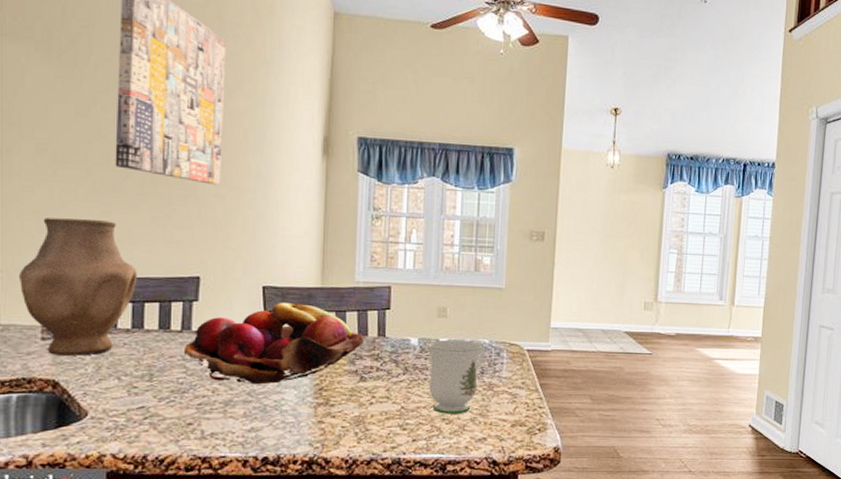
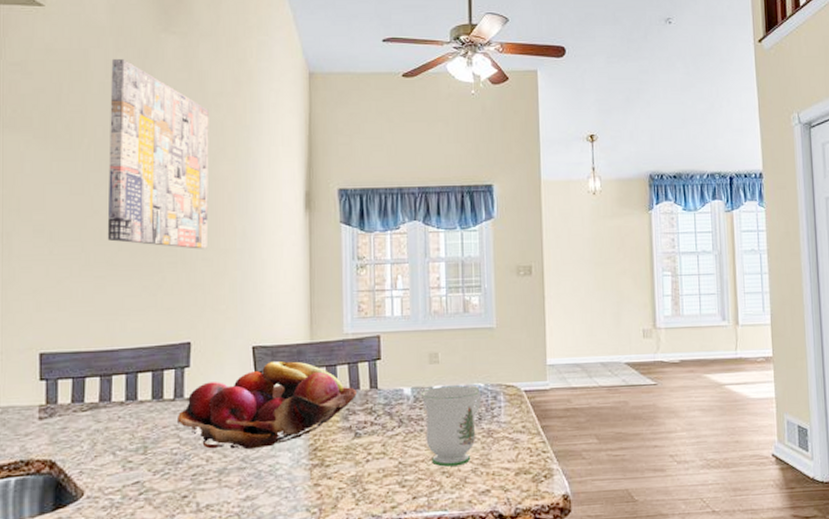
vase: present [18,217,138,356] -> none [17,294,130,434]

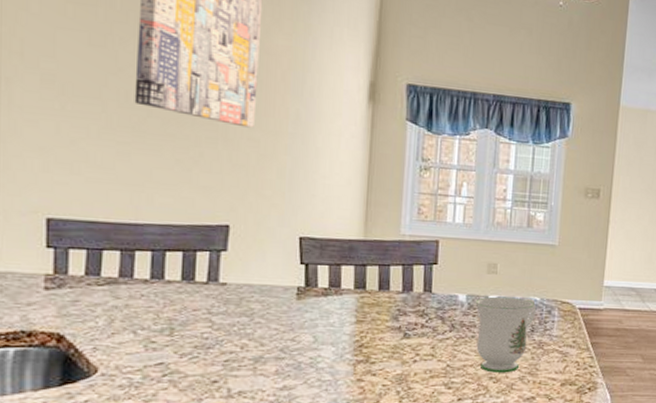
fruit basket: present [178,361,357,450] -> none [210,255,409,341]

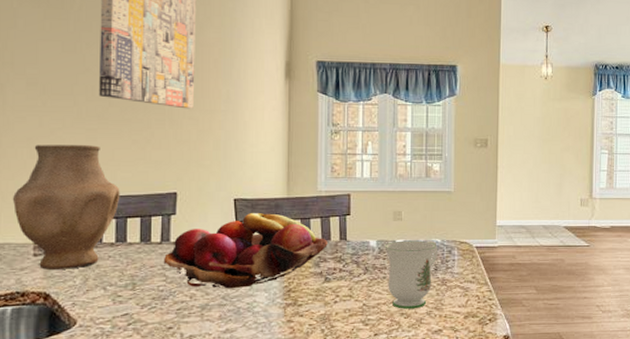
vase: none [18,156,158,307] -> present [12,145,120,270]
fruit basket: none [210,255,409,341] -> present [164,213,328,289]

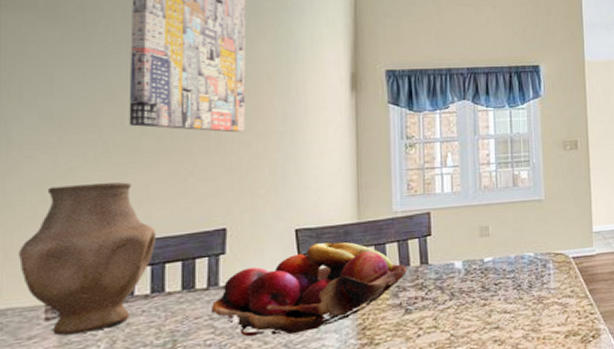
mug: present [384,240,437,309] -> none [471,255,531,336]

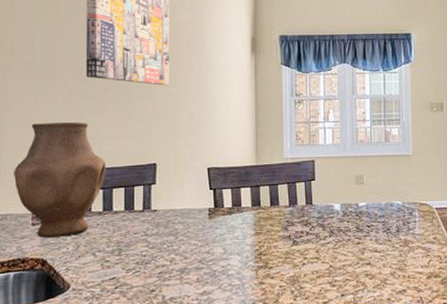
fruit basket: present [212,242,407,337] -> none [146,180,295,253]

